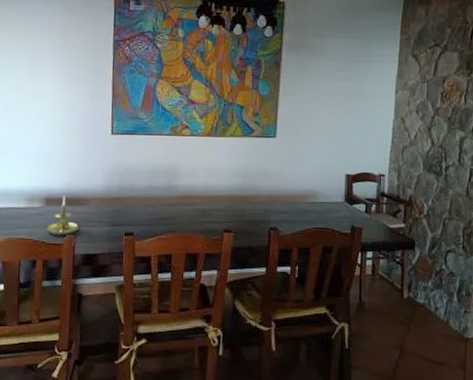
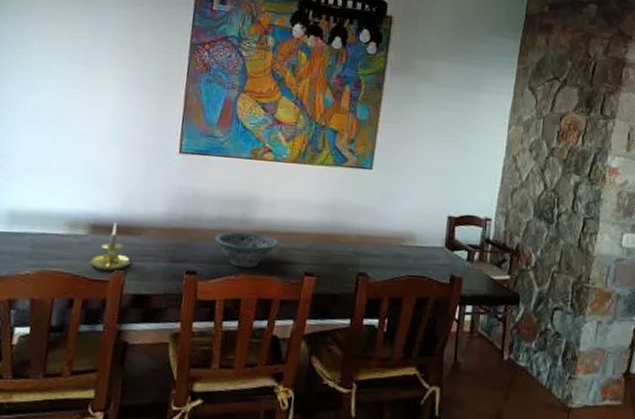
decorative bowl: none [146,198,200,228] -> present [214,231,279,268]

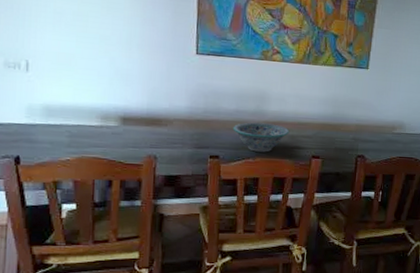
candle holder: present [89,222,130,271] -> none [123,115,159,157]

